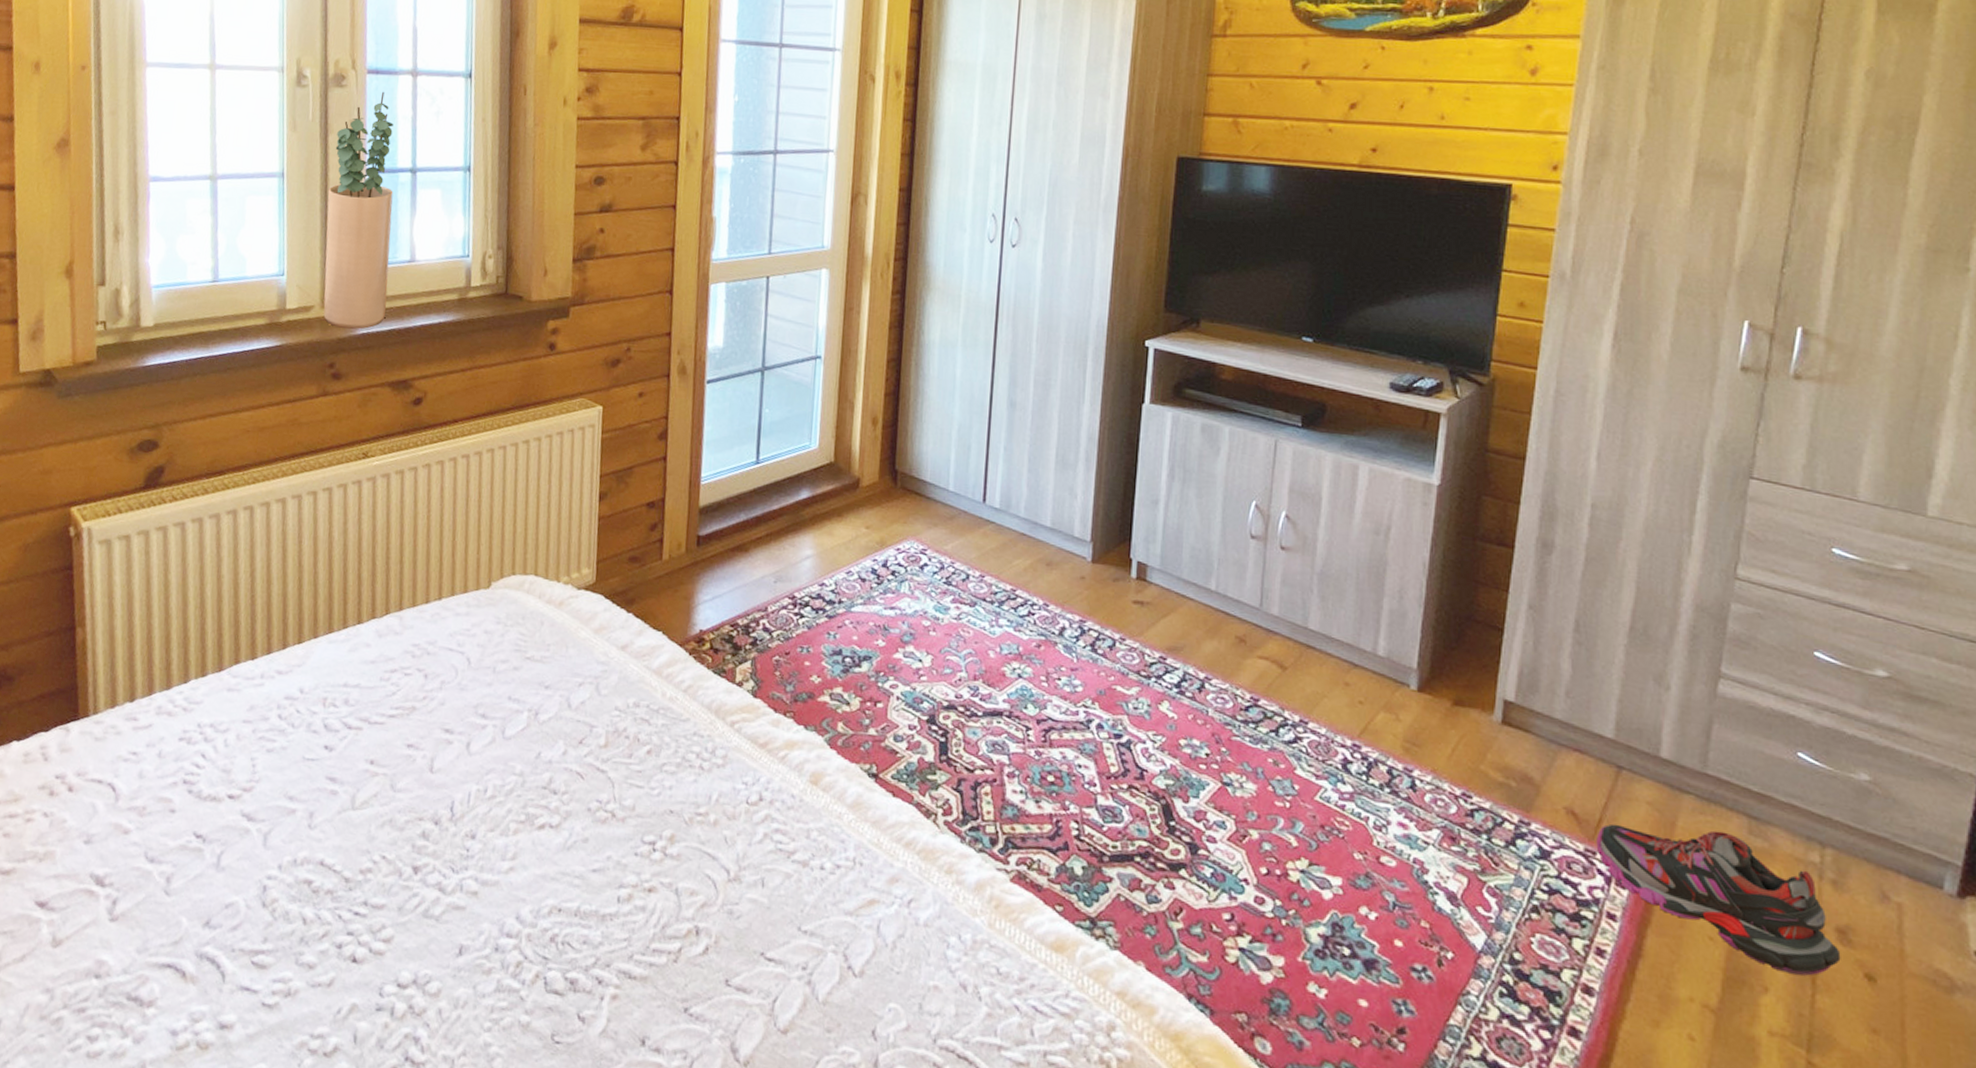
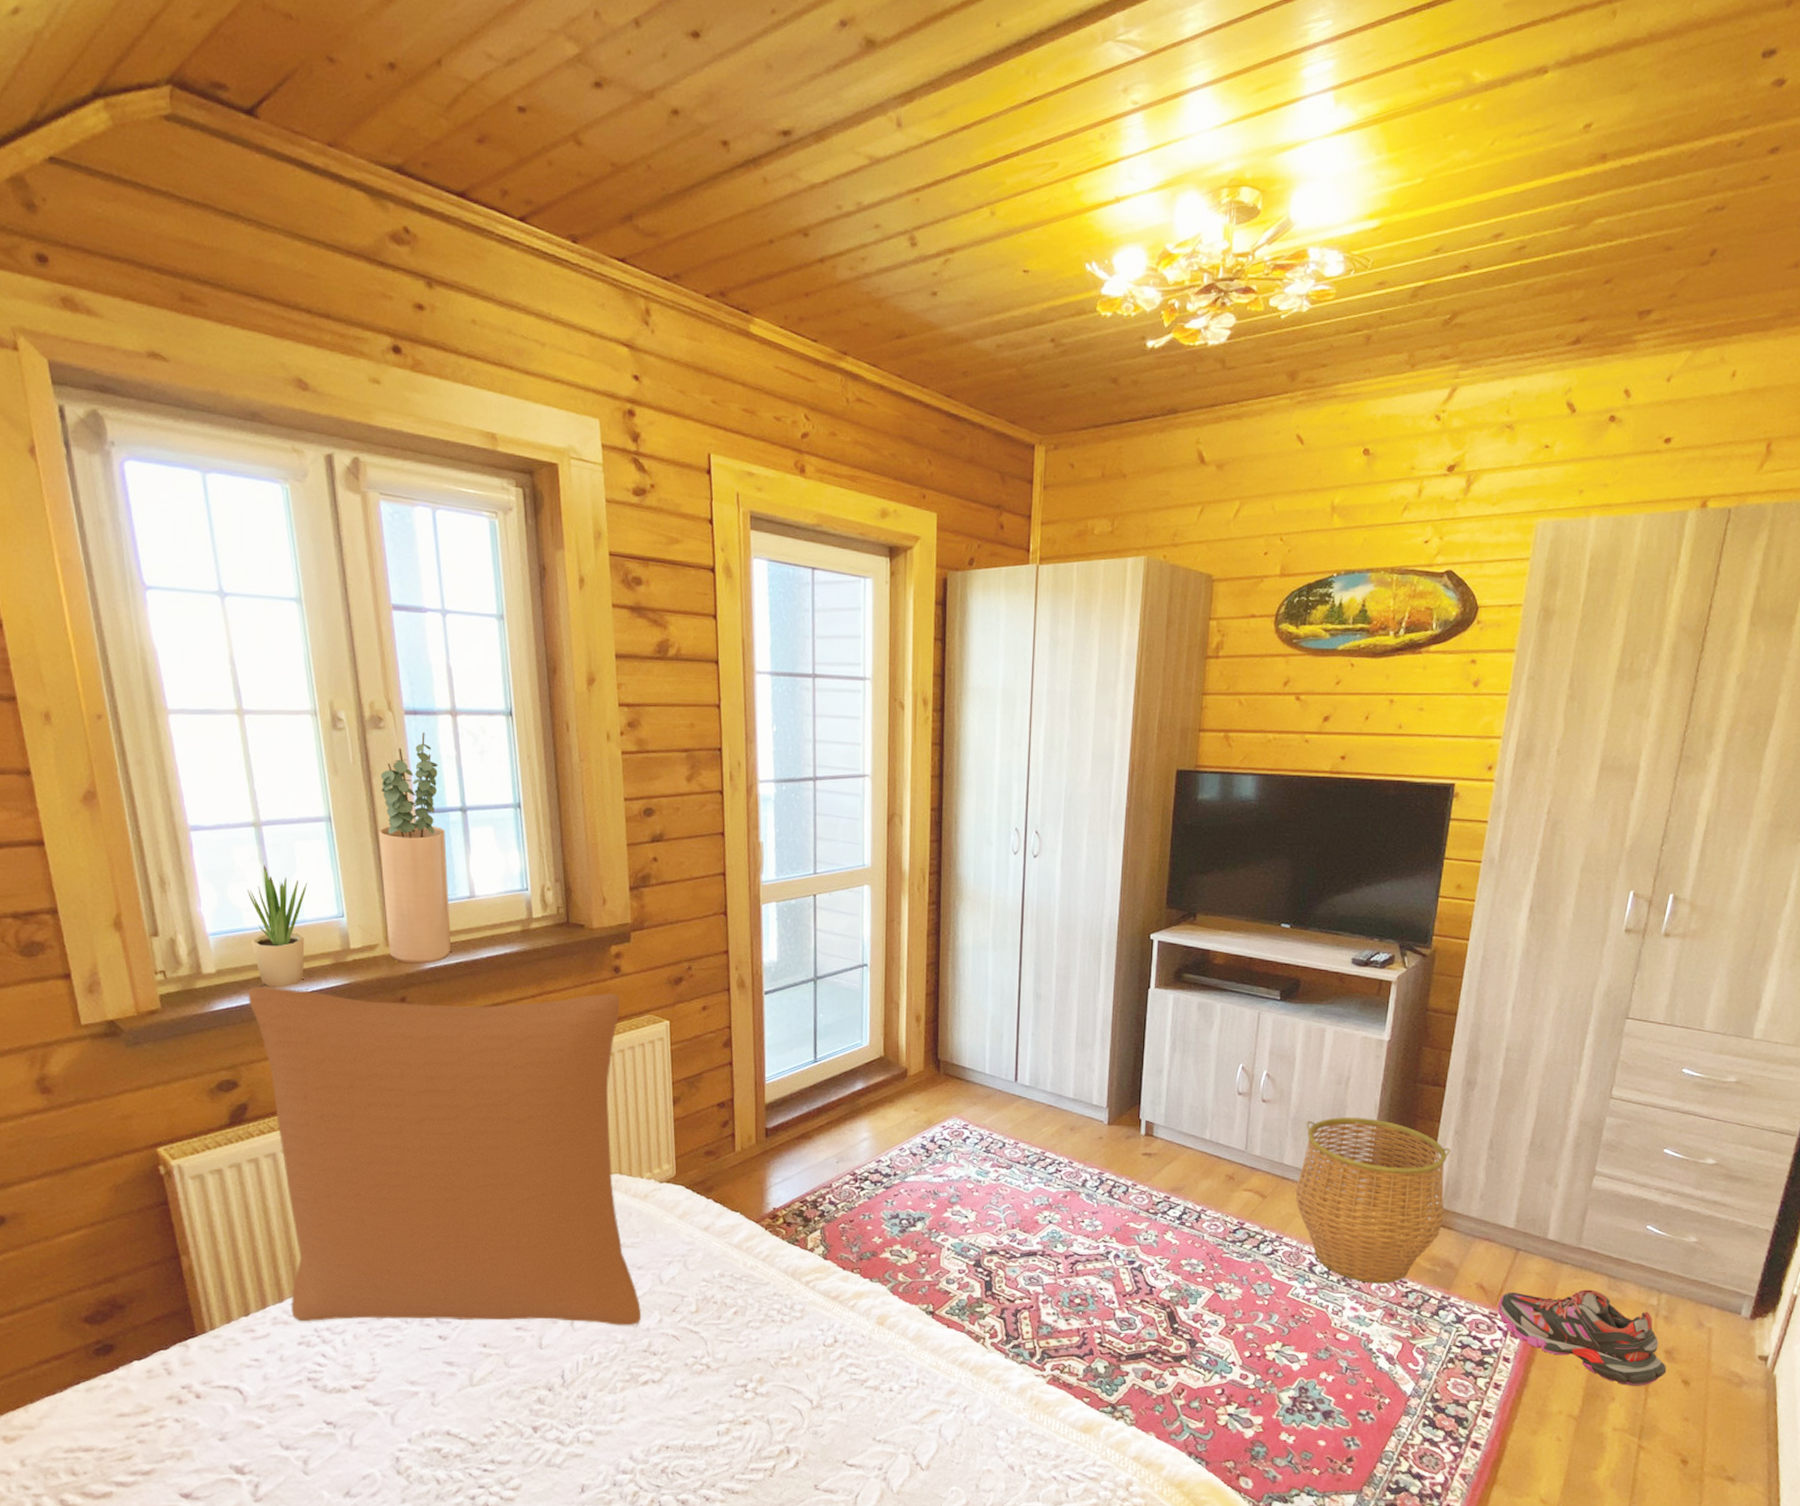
pillow: none [177,343,553,756] -> present [248,986,642,1326]
potted plant: none [191,218,254,345] -> present [246,865,308,987]
basket: none [1323,575,1524,796] -> present [1295,1117,1451,1284]

